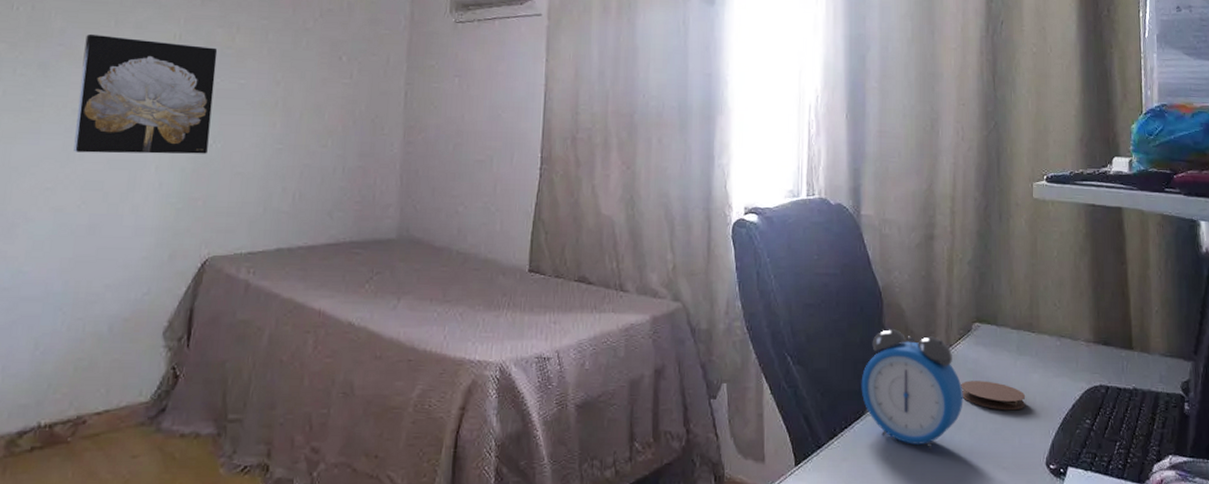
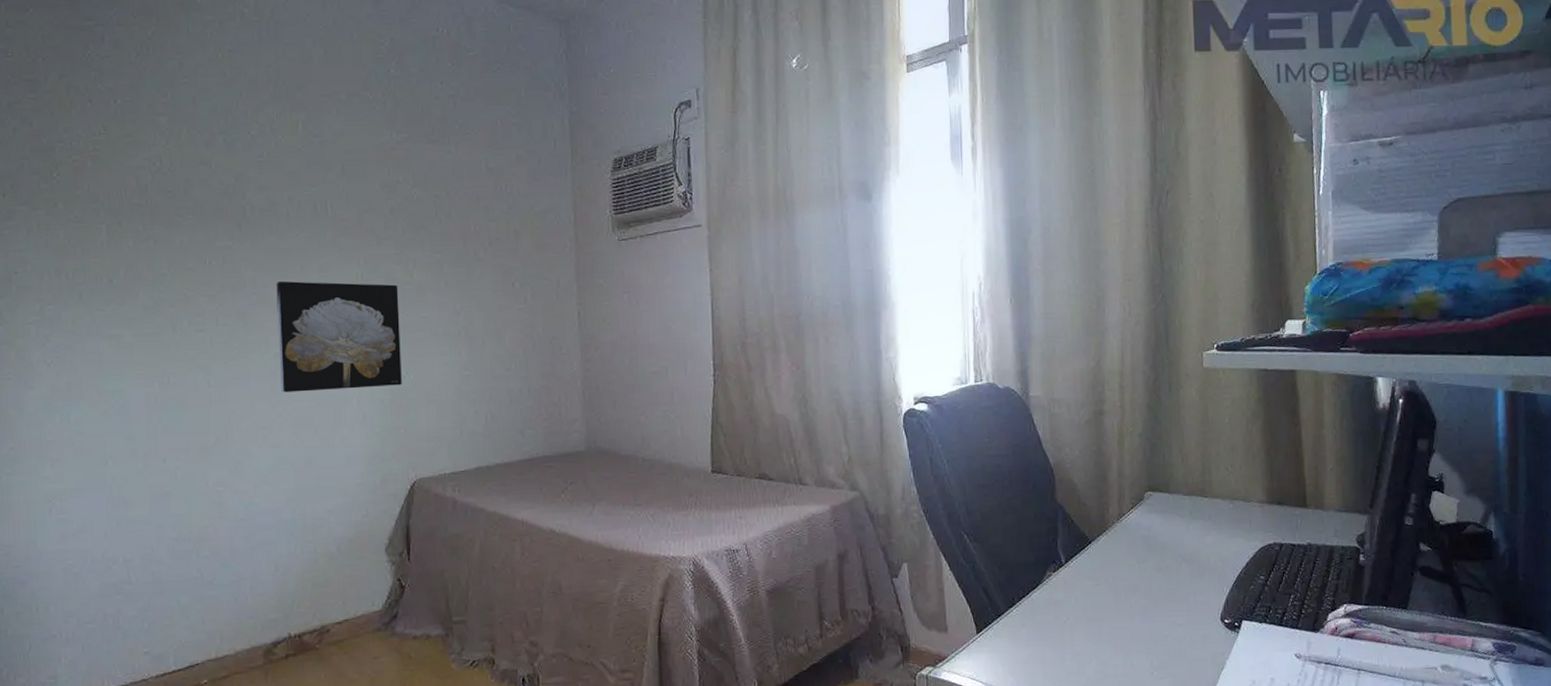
alarm clock: present [861,328,963,450] -> none [1036,502,1138,612]
coaster: present [961,381,1026,411] -> none [1135,545,1200,572]

